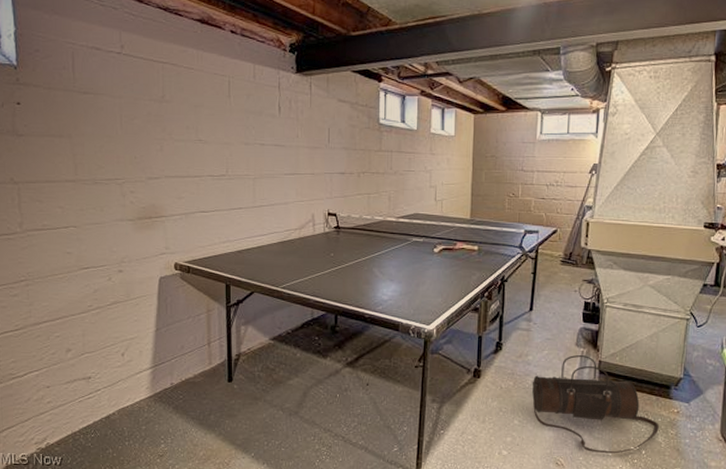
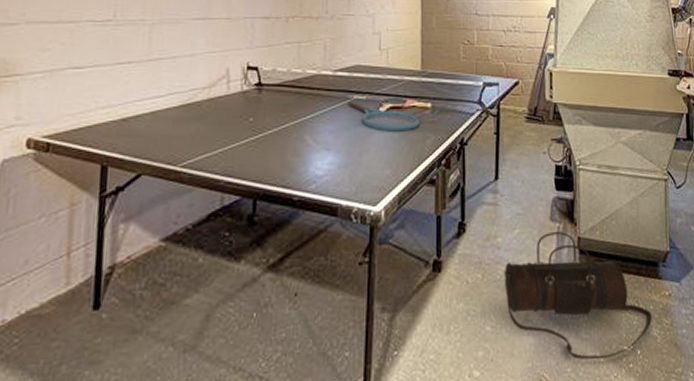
tennis racket: none [408,242,467,269] -> present [348,100,419,132]

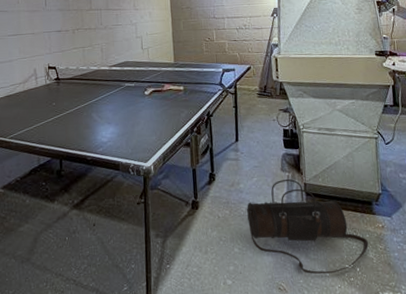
tennis racket: present [348,100,419,132] -> none [121,87,175,109]

